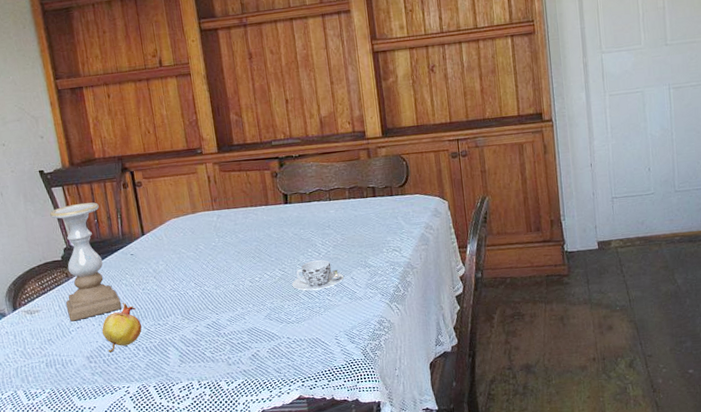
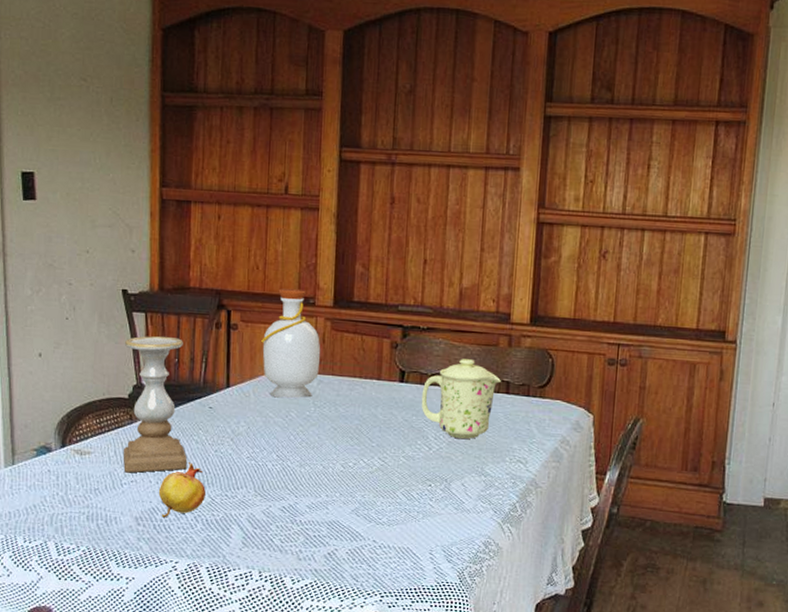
bottle: none [163,143,217,236] -> present [261,288,321,399]
teacup: present [291,260,345,291] -> none [390,455,454,491]
mug: none [304,174,367,241] -> present [421,359,501,439]

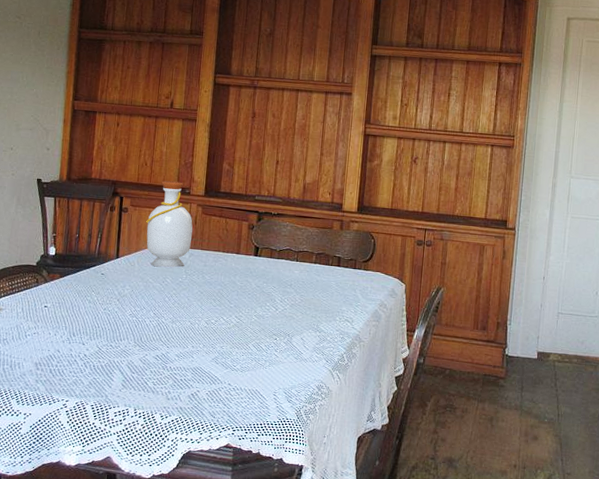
candle holder: present [122,336,188,473] -> none [28,216,84,327]
fruit: present [158,462,206,518] -> none [55,318,95,364]
mug: present [421,359,501,439] -> none [270,238,334,302]

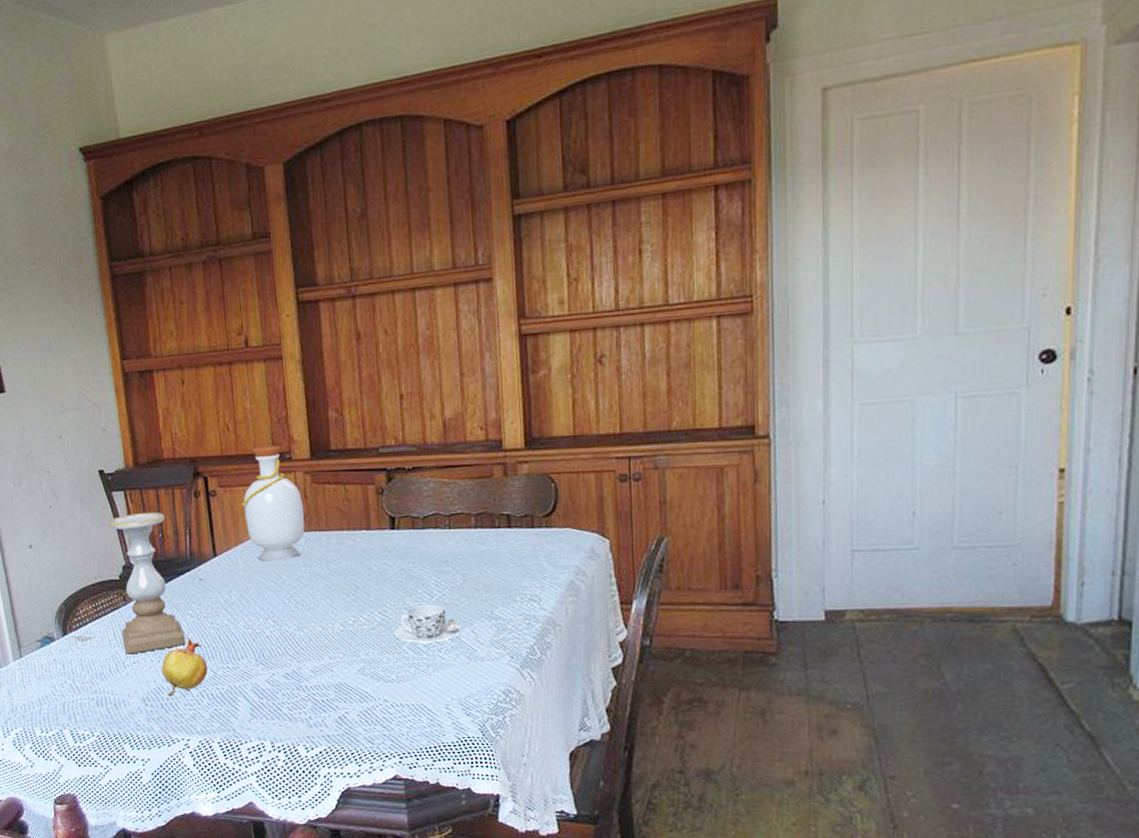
candle holder: none [28,216,84,327] -> present [109,512,186,655]
fruit: none [55,318,95,364] -> present [161,638,208,696]
teacup: none [244,315,295,344] -> present [393,605,463,643]

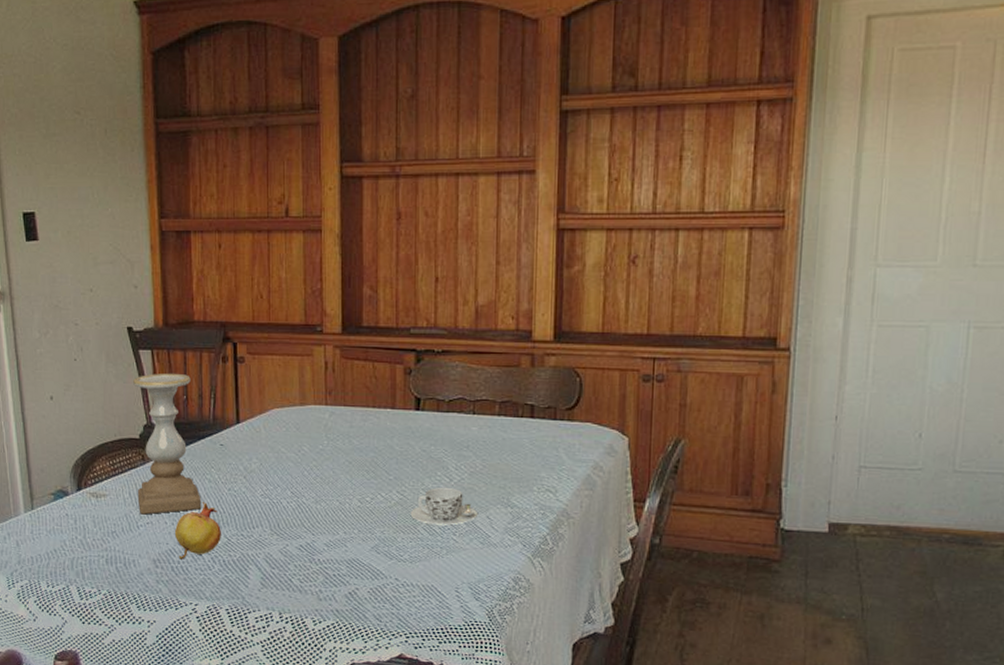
bottle: present [242,445,305,562] -> none [269,316,331,432]

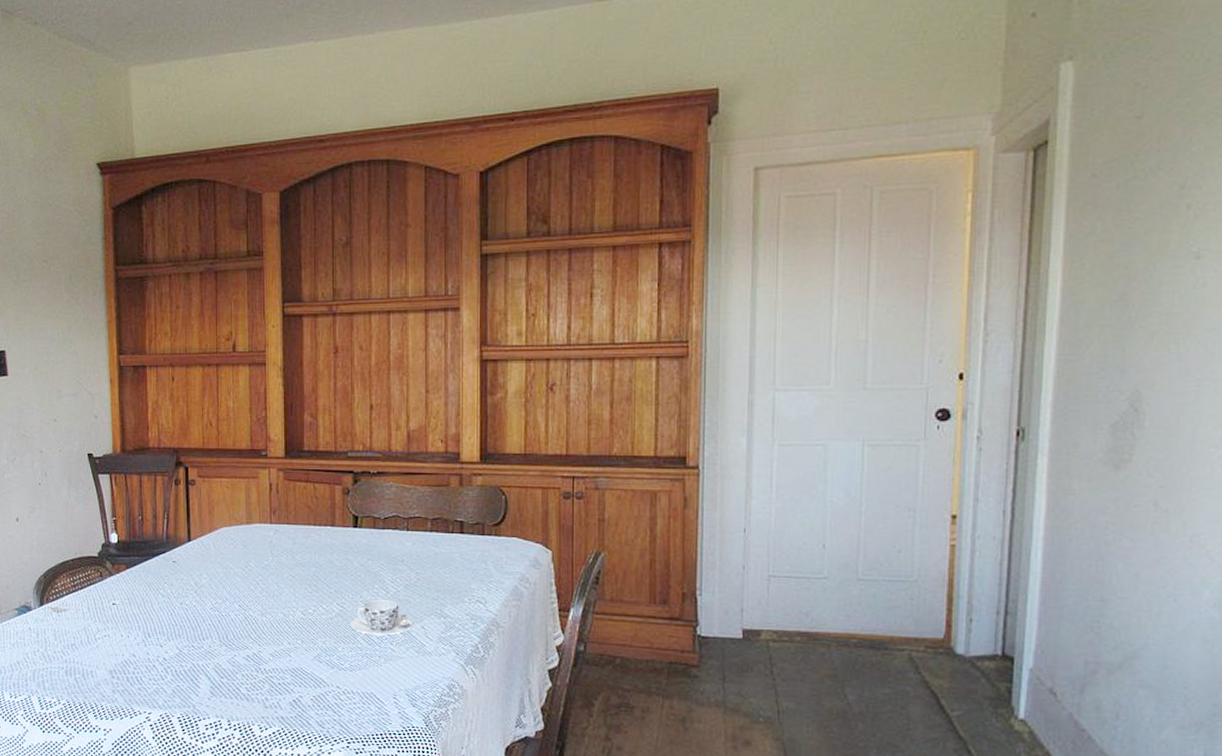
candle holder: present [133,373,202,515] -> none [93,495,155,628]
fruit: present [174,502,221,560] -> none [129,615,173,670]

